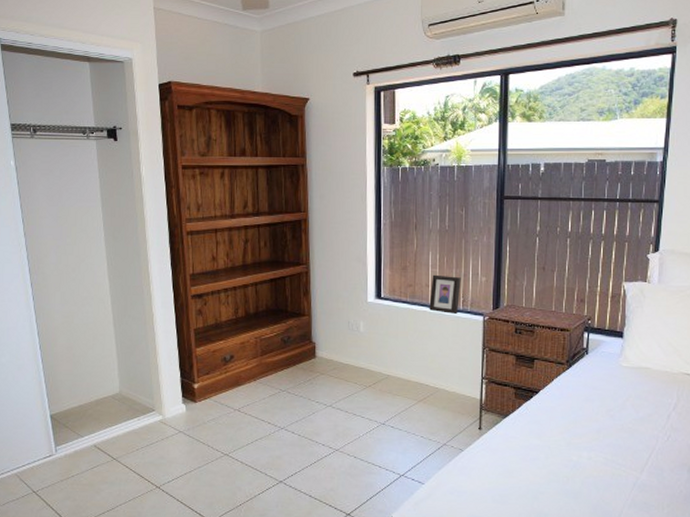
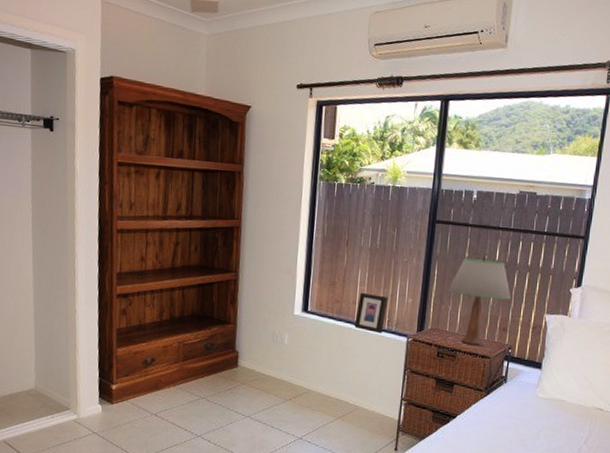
table lamp: none [521,228,587,320] -> present [448,255,511,347]

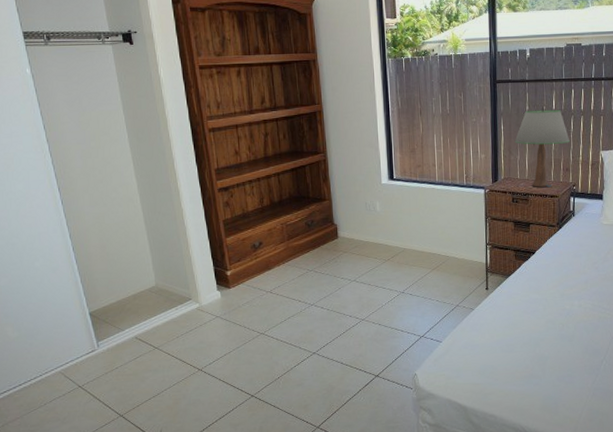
picture frame: present [354,292,388,333] -> none [436,154,464,189]

